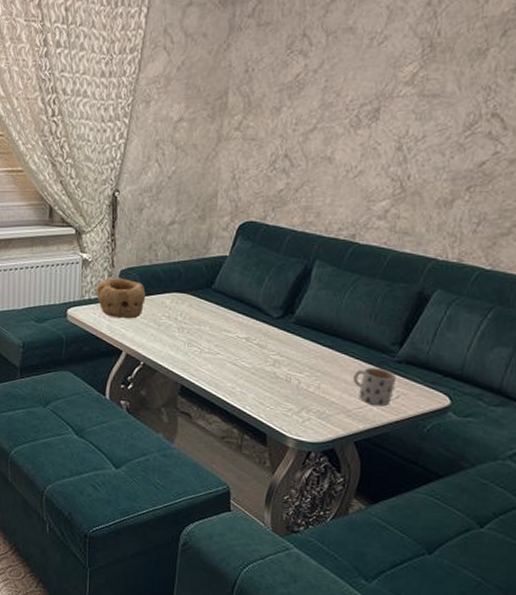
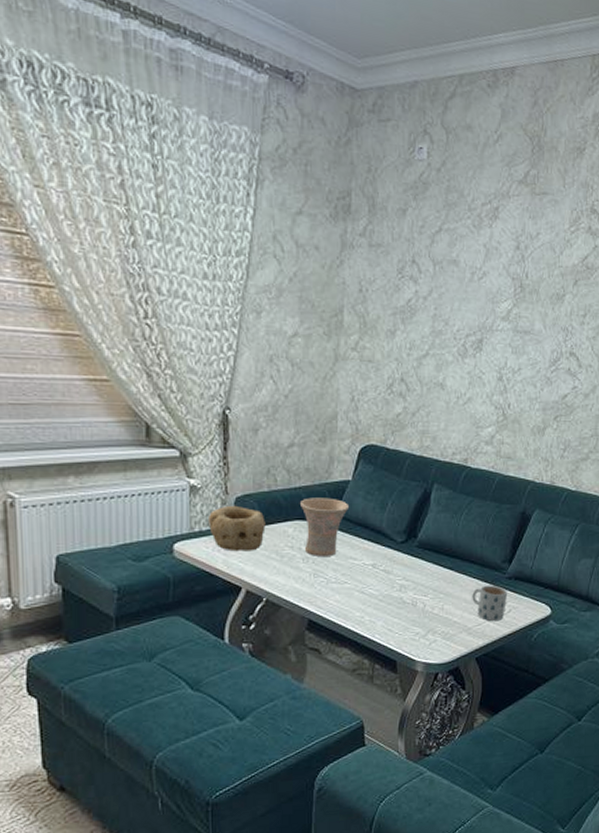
vase: none [178,272,226,328] -> present [301,497,350,558]

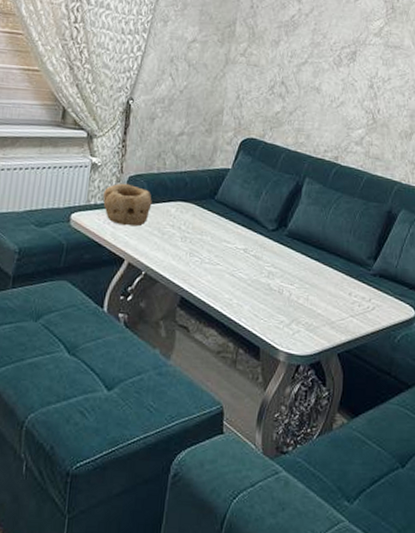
vase: present [301,497,350,558] -> none [184,181,228,238]
mug: present [472,585,508,622] -> none [336,280,372,318]

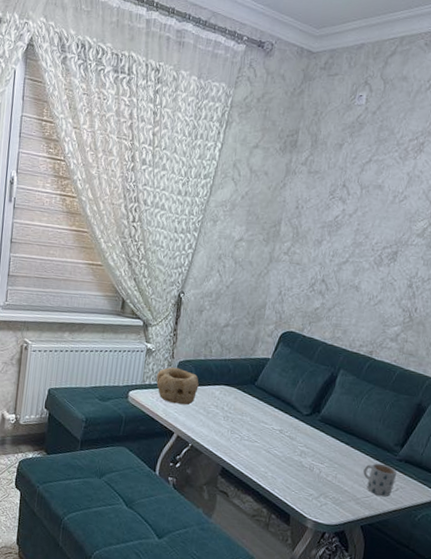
mug: none [336,280,372,318] -> present [363,463,397,497]

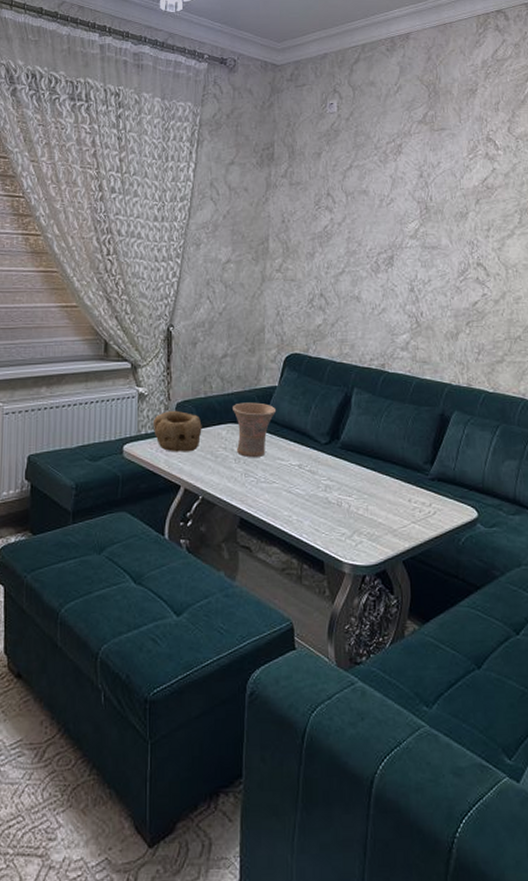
vase: none [227,368,267,418] -> present [233,402,277,458]
mug: present [363,463,397,497] -> none [396,486,432,524]

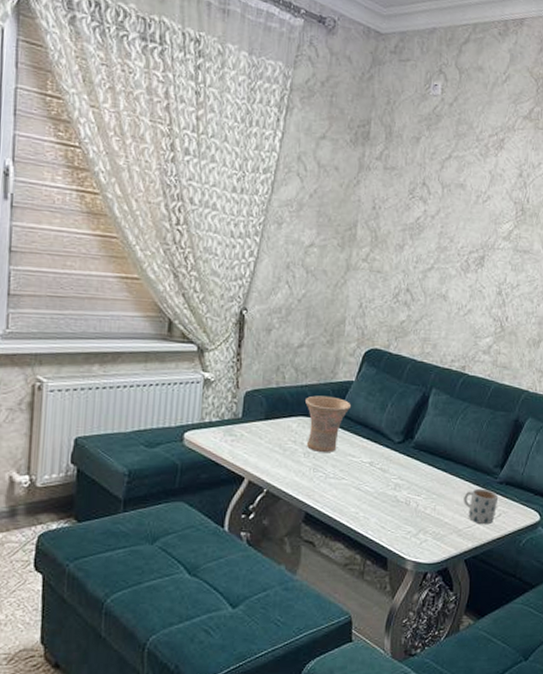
bowl: present [152,410,202,452] -> none [217,399,272,444]
mug: none [396,486,432,524] -> present [463,488,499,525]

